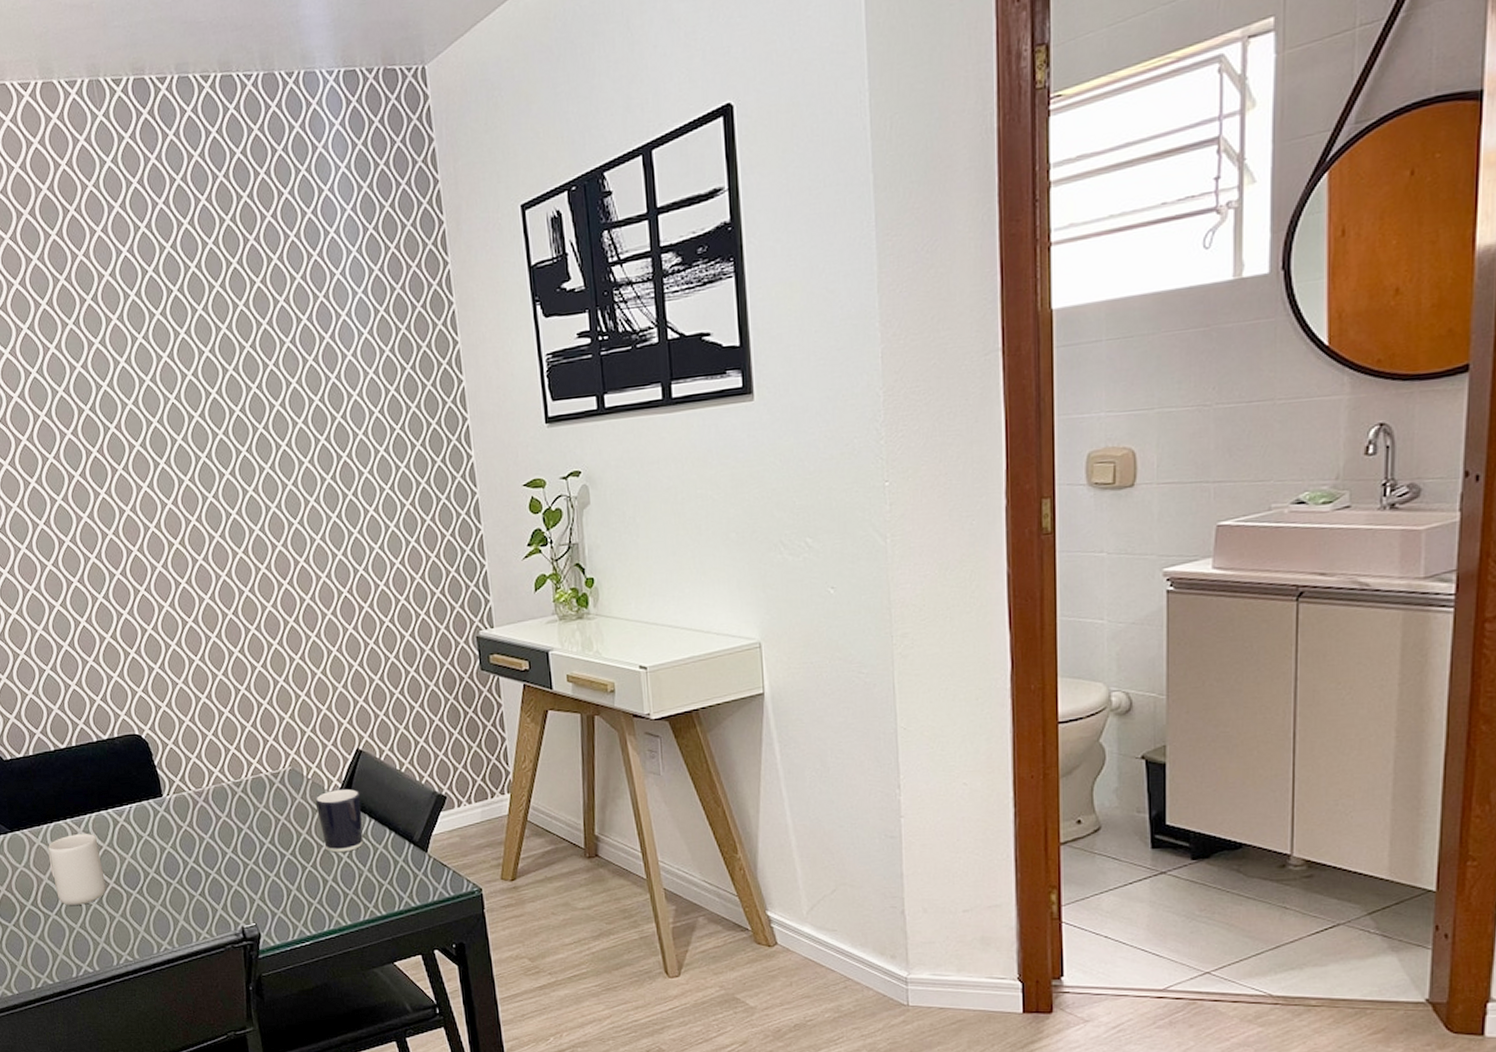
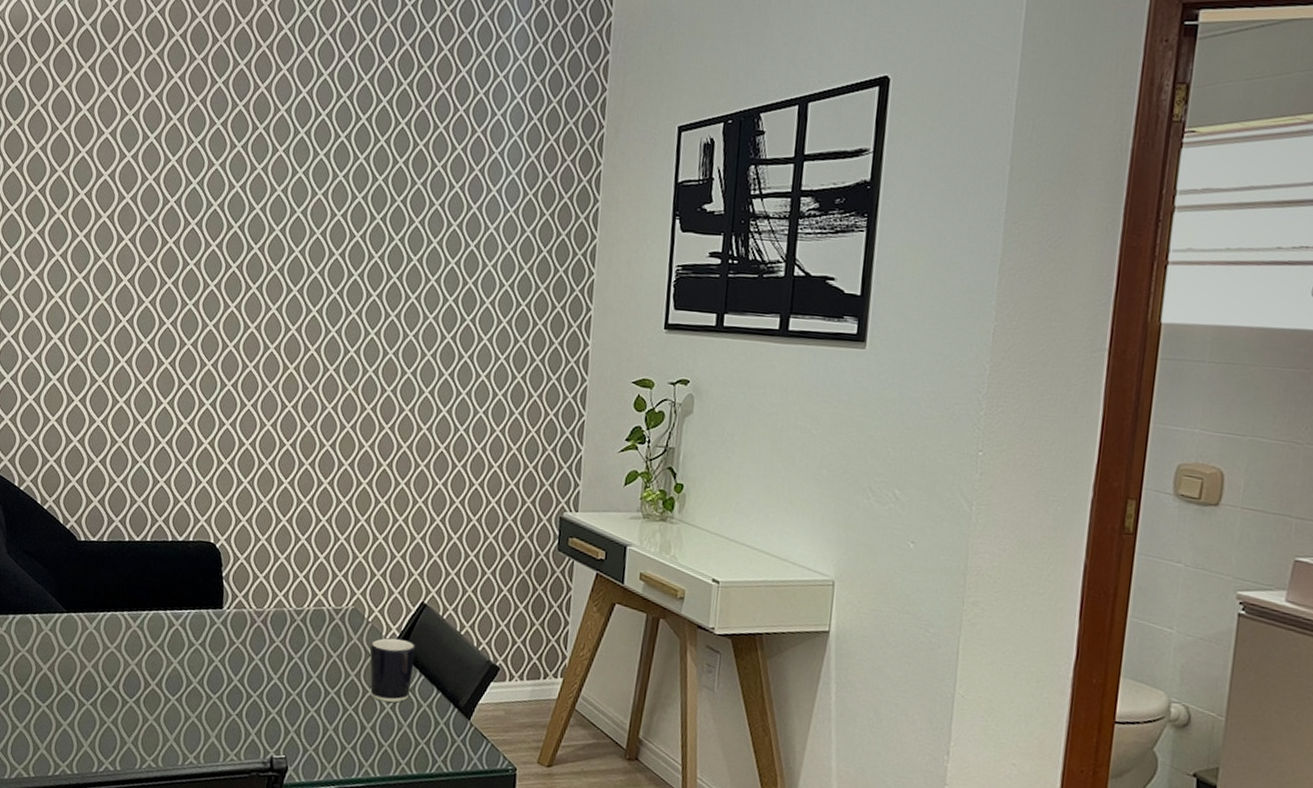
cup: present [48,834,106,905] -> none [96,628,149,701]

